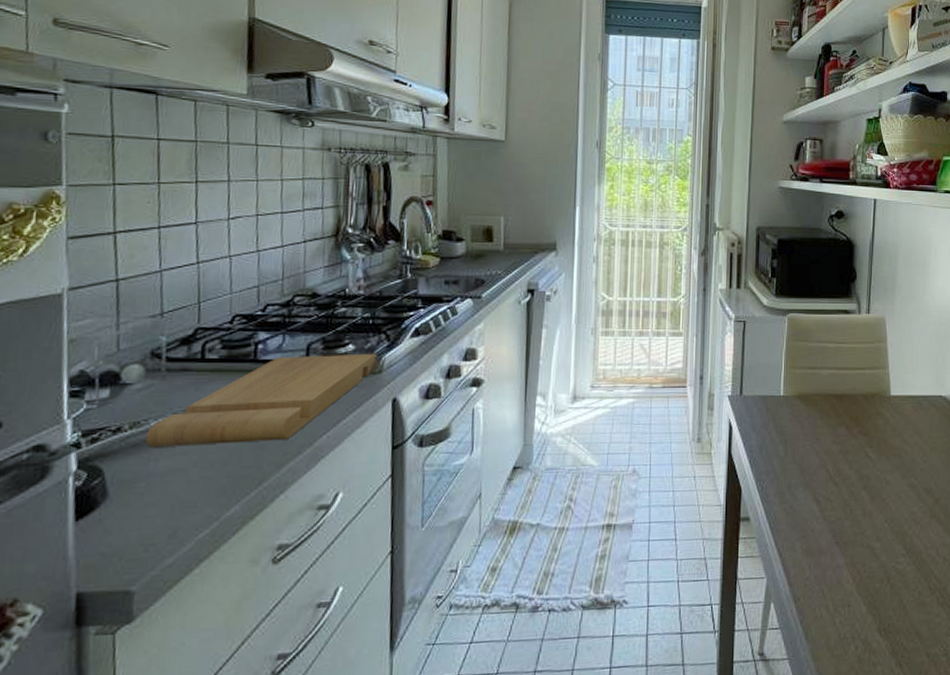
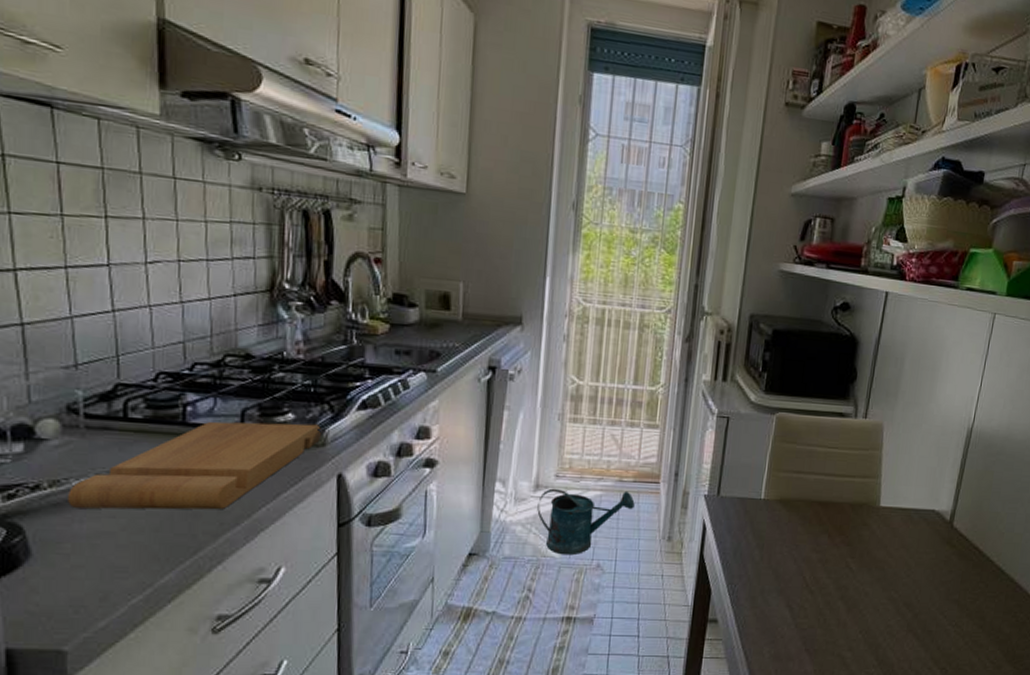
watering can: none [575,396,665,463] -> present [537,488,635,556]

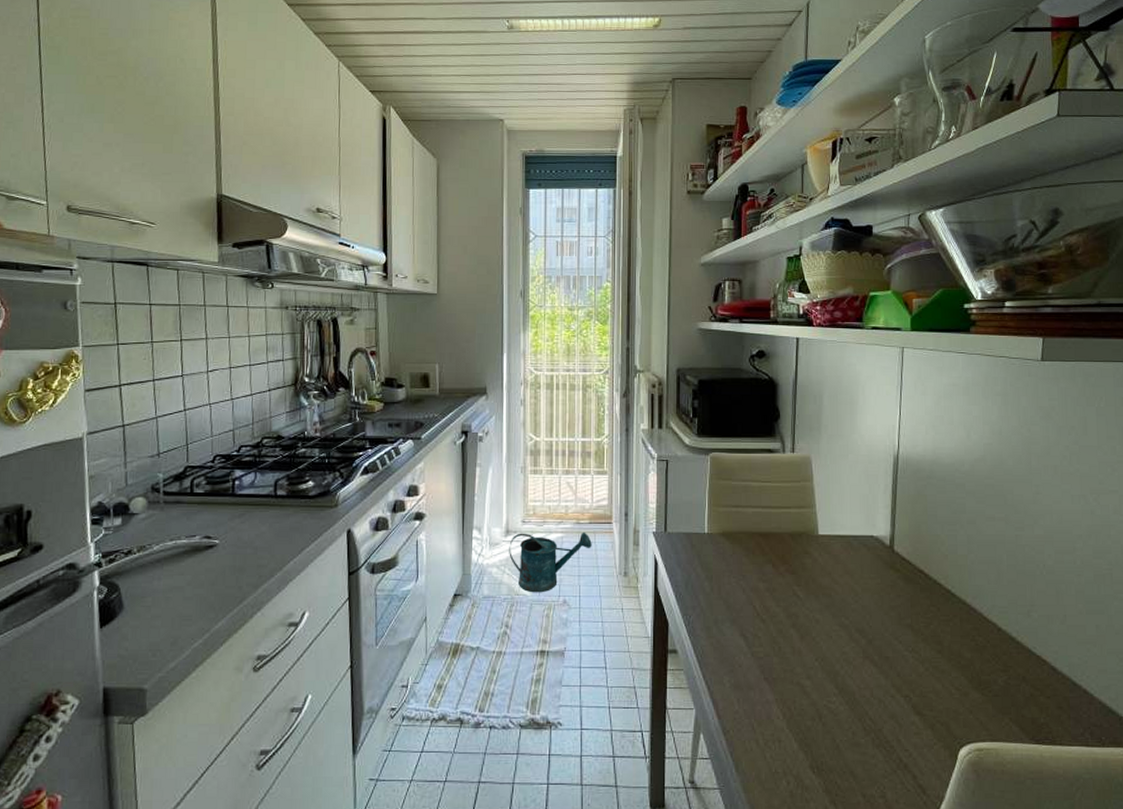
cutting board: present [68,421,321,510] -> none [150,489,334,568]

